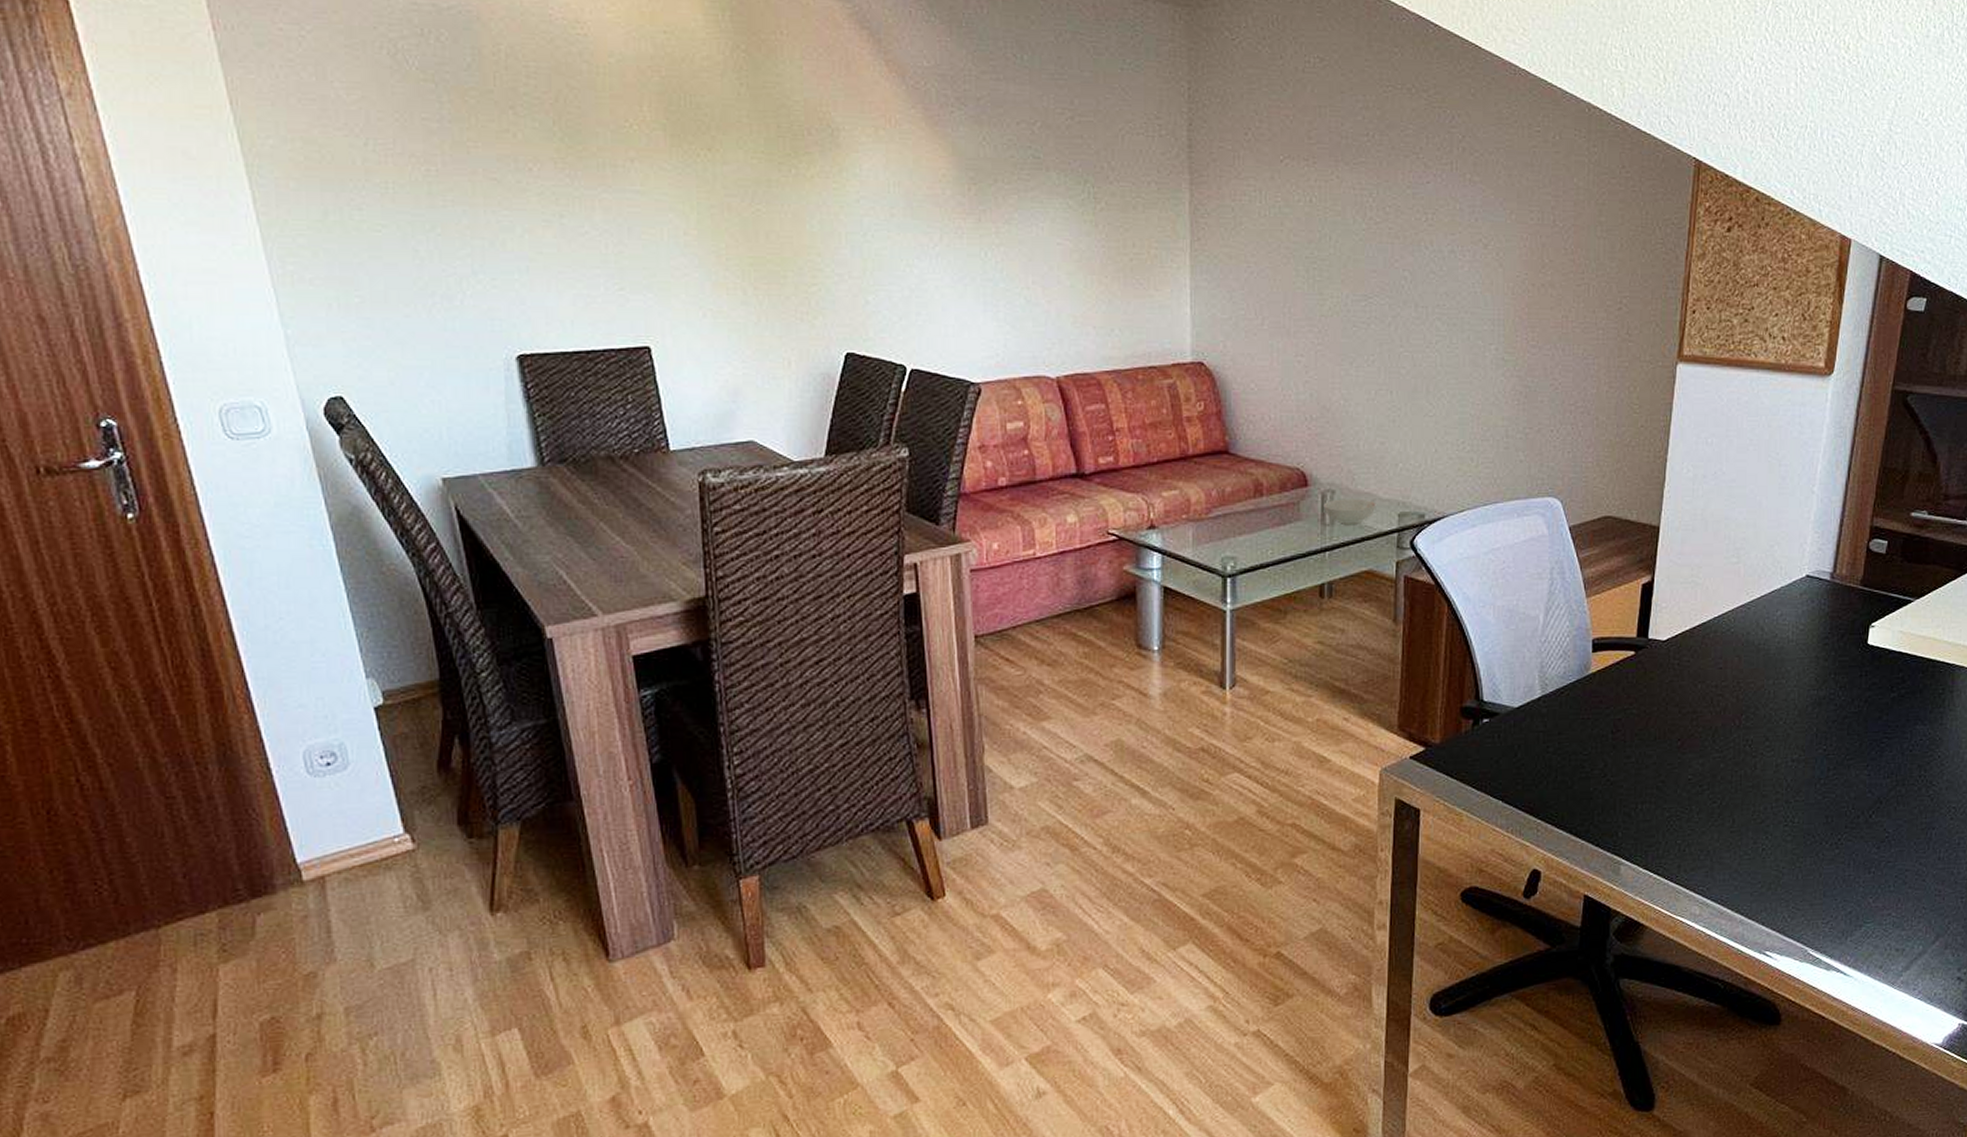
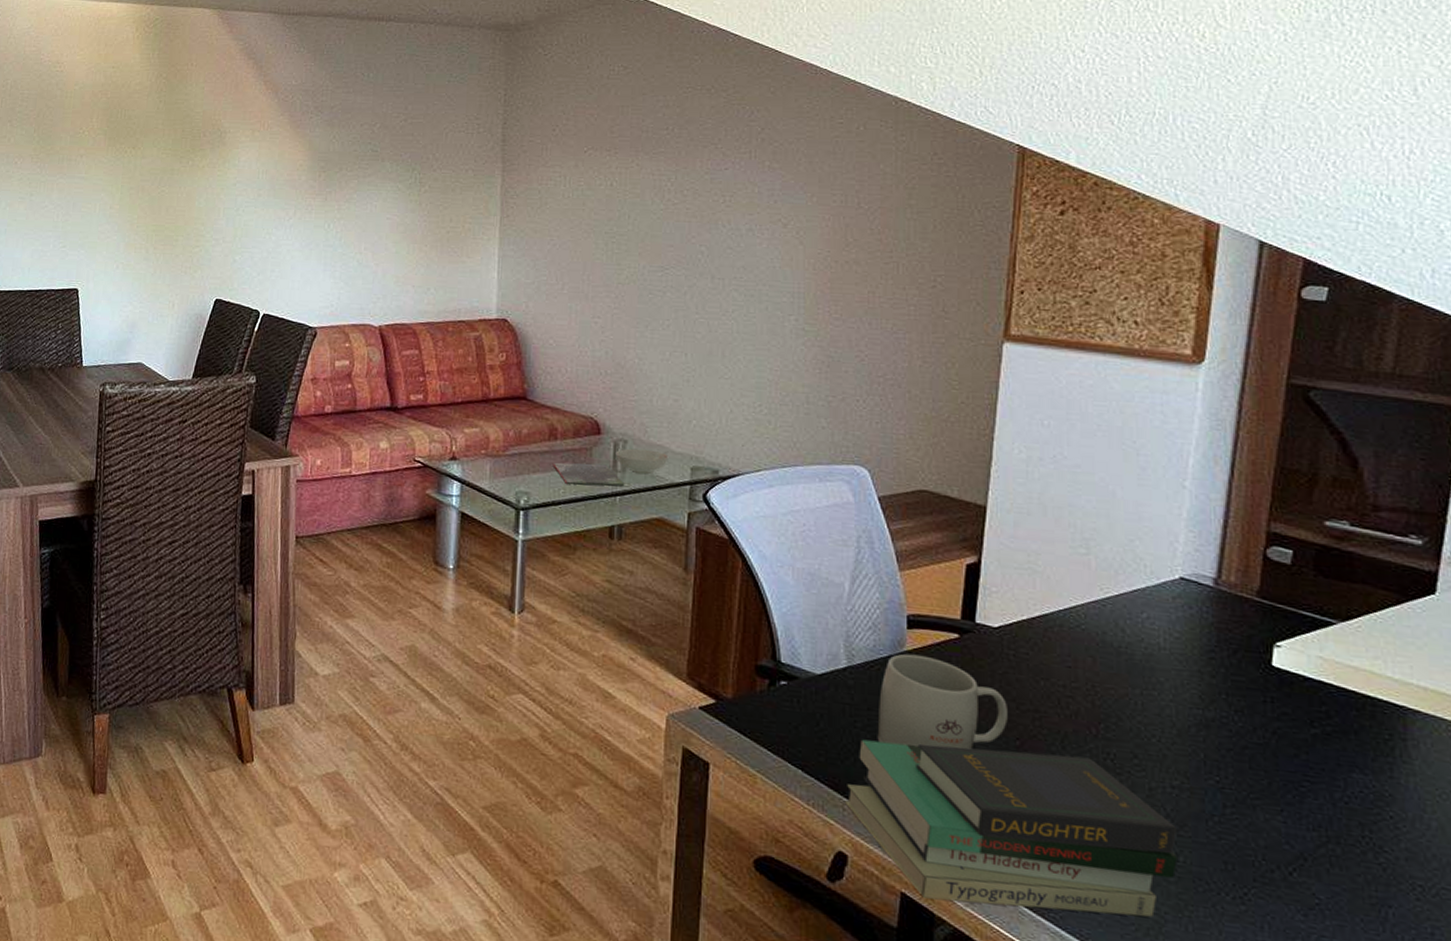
magazine: none [1259,519,1334,543] -> present [552,462,625,487]
books: none [1539,747,1794,896] -> present [845,739,1177,917]
mug: none [1566,675,1672,763] -> present [877,653,1008,750]

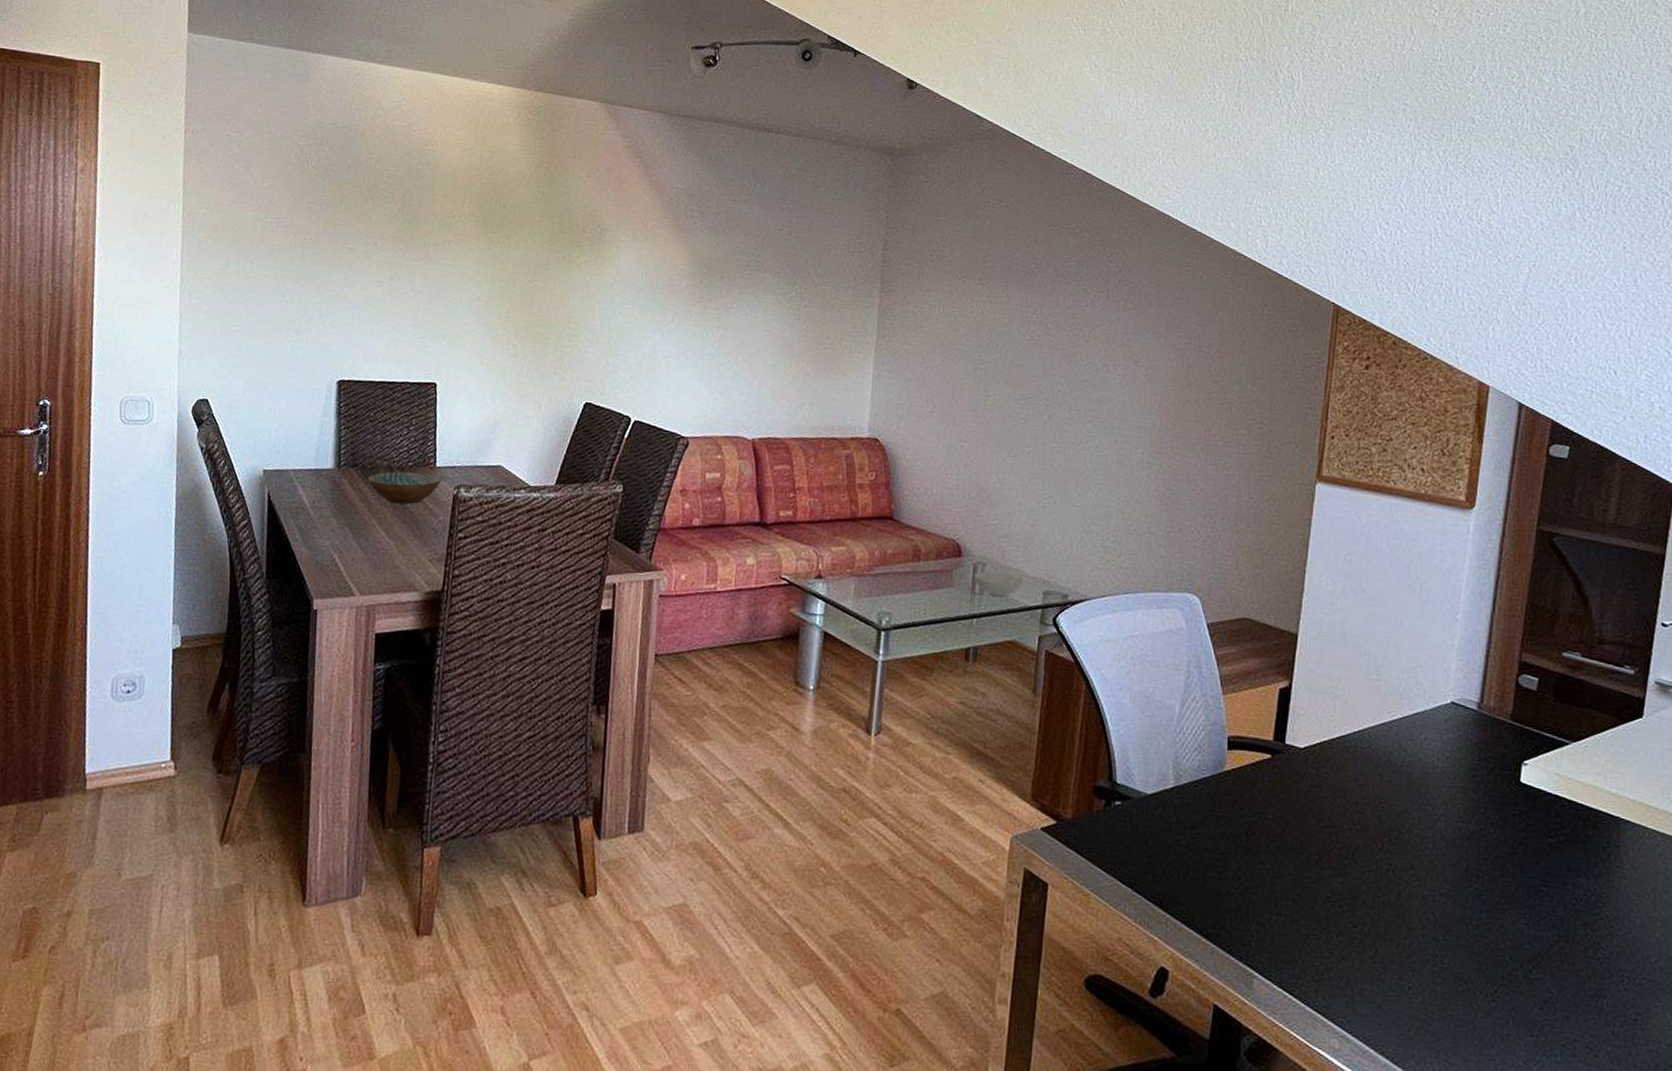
bowl: none [23,371,89,402] -> present [368,471,443,504]
magazine: present [552,462,625,487] -> none [915,583,982,609]
books: present [845,739,1177,917] -> none [1168,857,1443,1017]
mug: present [877,653,1008,750] -> none [1198,773,1309,865]

